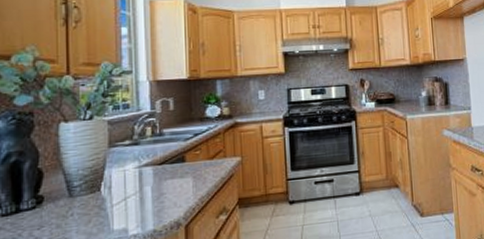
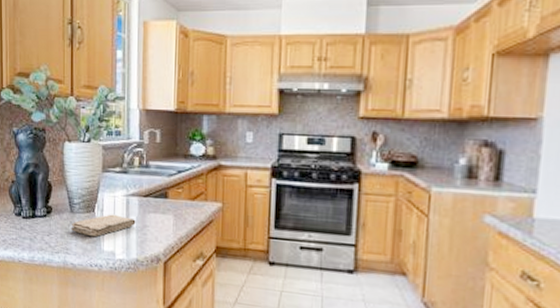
washcloth: none [71,188,151,219] -> present [72,214,136,237]

